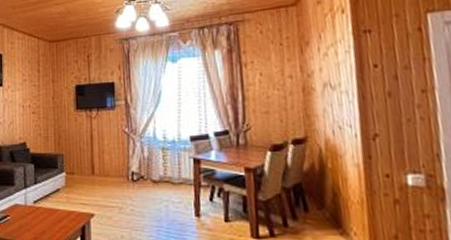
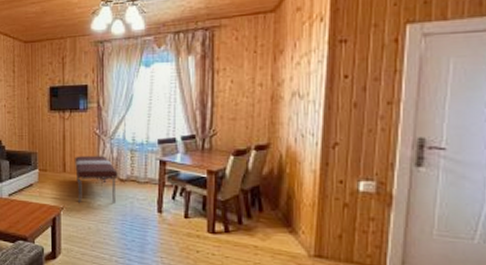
bench: none [104,156,150,209] -> present [75,156,118,204]

